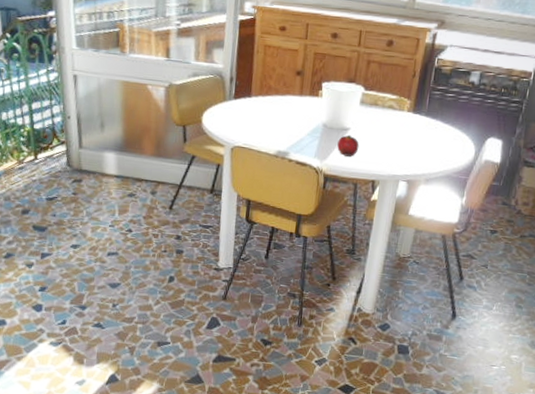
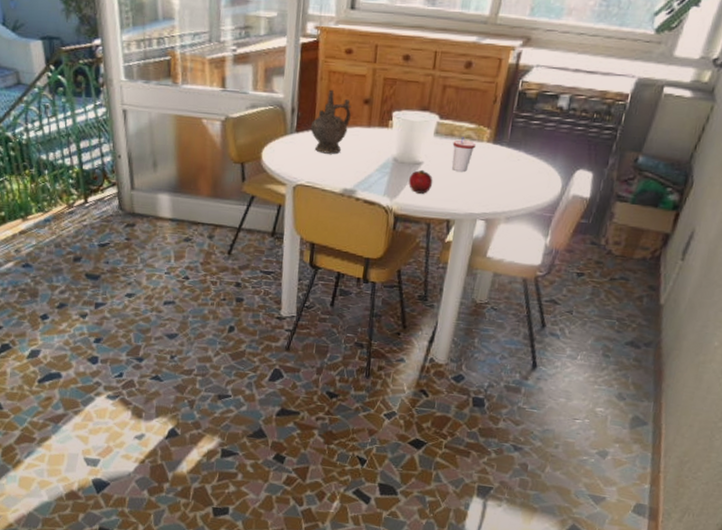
ceremonial vessel: none [247,61,285,120] -> present [310,89,352,154]
cup: none [376,106,398,137] -> present [452,137,476,172]

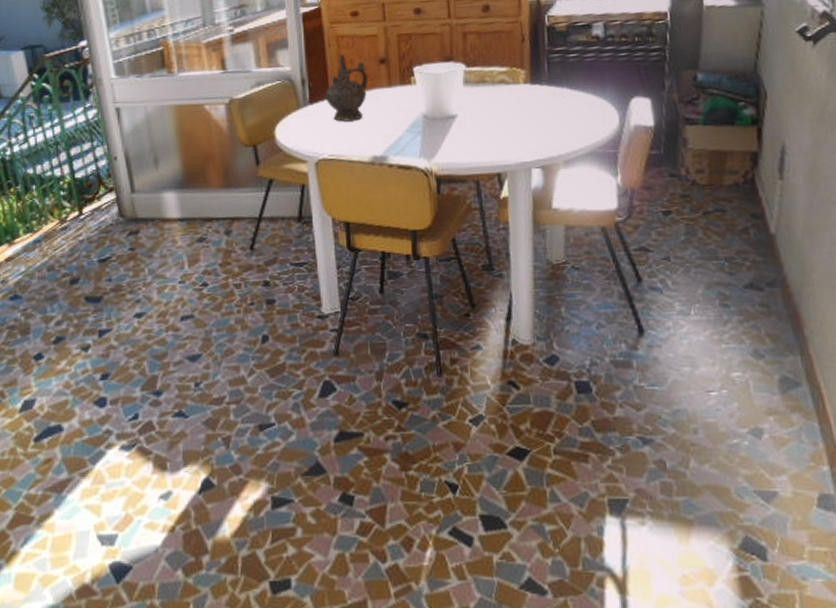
fruit: present [409,169,433,194] -> none [445,123,473,149]
cup: present [452,137,476,172] -> none [486,82,512,119]

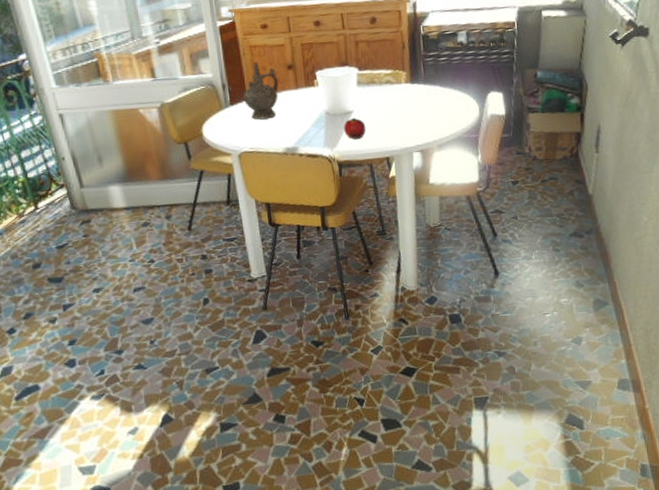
fruit: none [445,123,473,149] -> present [344,117,366,139]

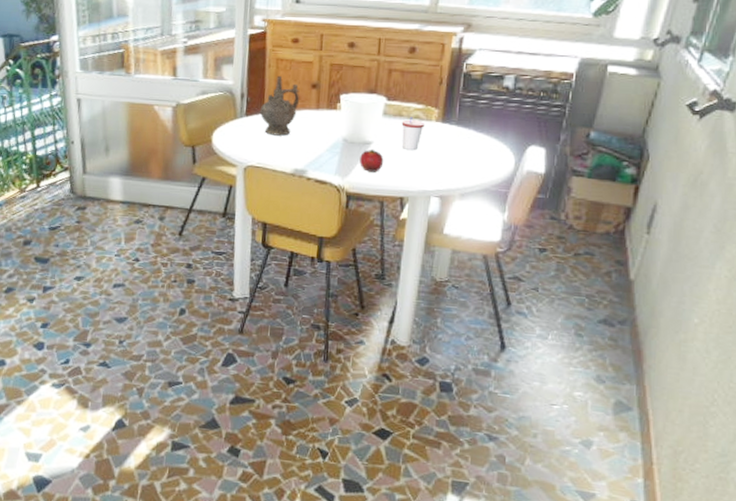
cup: none [375,82,396,113] -> present [401,117,425,150]

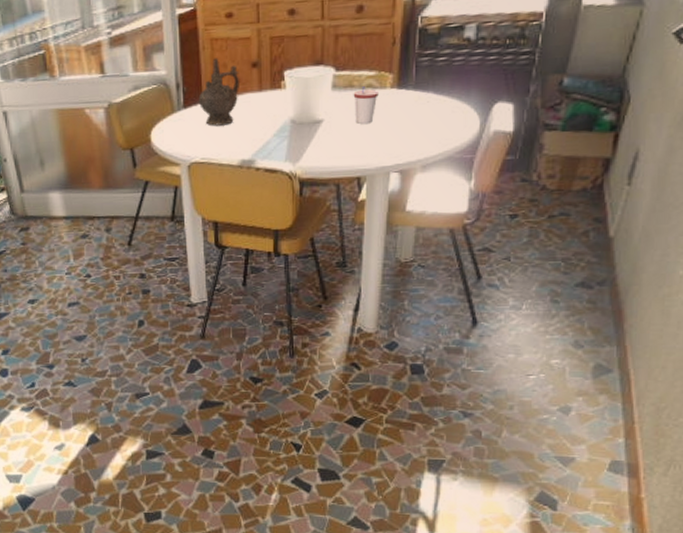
fruit: present [360,149,384,172] -> none [311,127,337,154]

